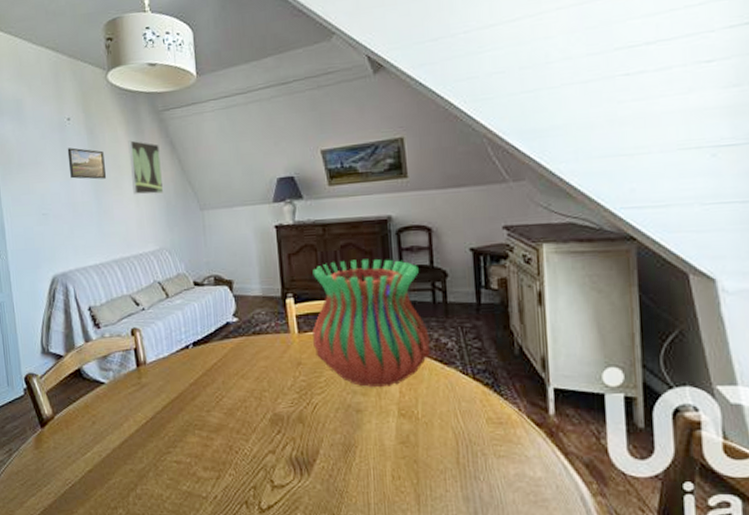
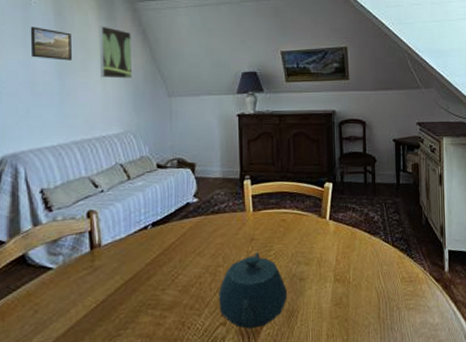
teapot: none [266,378,343,460] -> present [219,252,288,329]
vase: present [312,259,430,388] -> none [266,146,361,258]

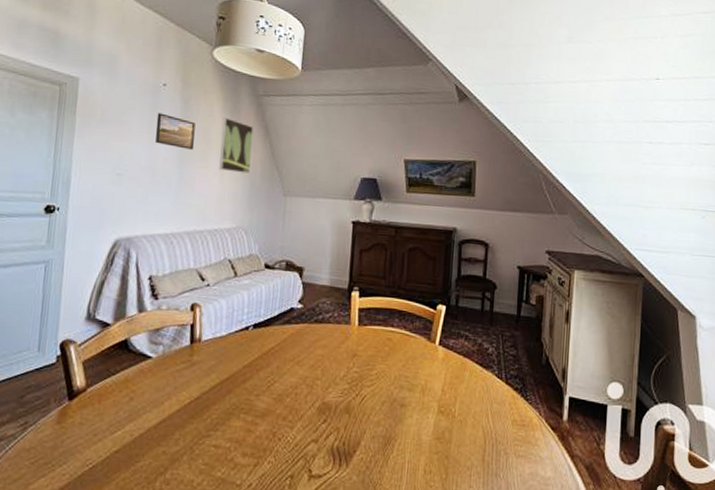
teapot: present [219,252,288,329] -> none [313,370,386,451]

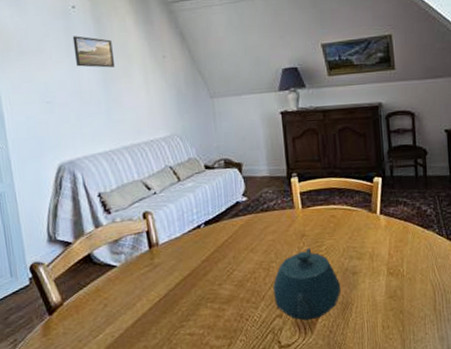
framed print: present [219,117,254,174] -> none [137,30,174,83]
teapot: none [313,370,386,451] -> present [273,248,341,321]

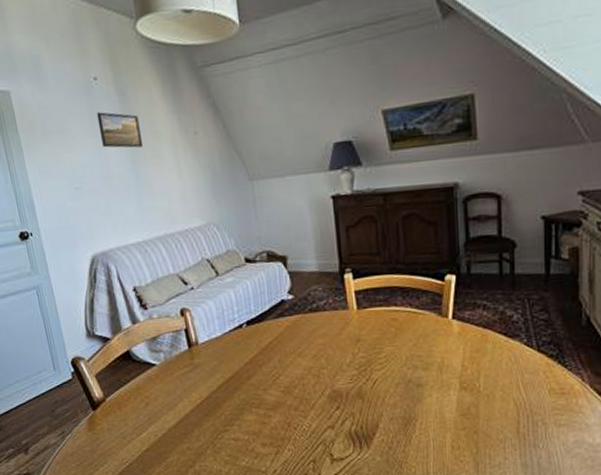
teapot: present [273,248,341,321] -> none [324,355,403,434]

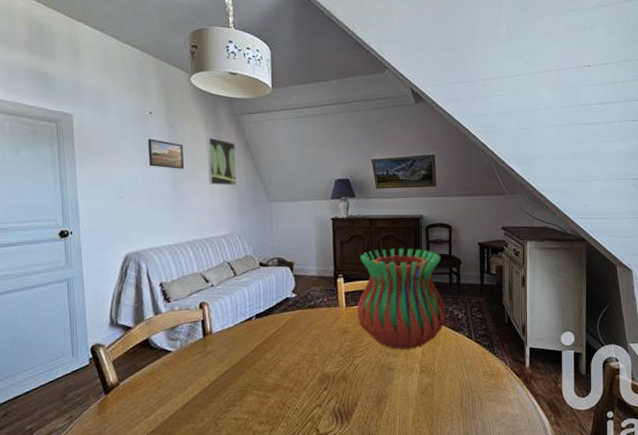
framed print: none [164,102,208,164] -> present [206,137,237,186]
vase: none [372,230,495,362] -> present [357,248,446,350]

